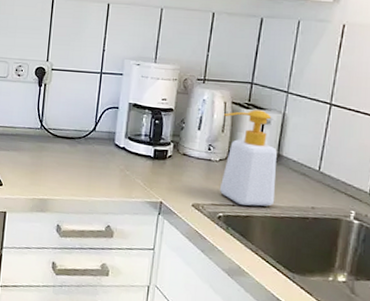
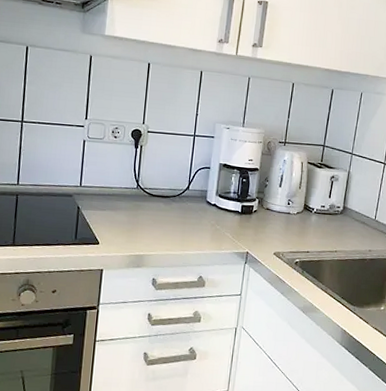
soap bottle: present [219,110,277,206] -> none [296,169,343,252]

